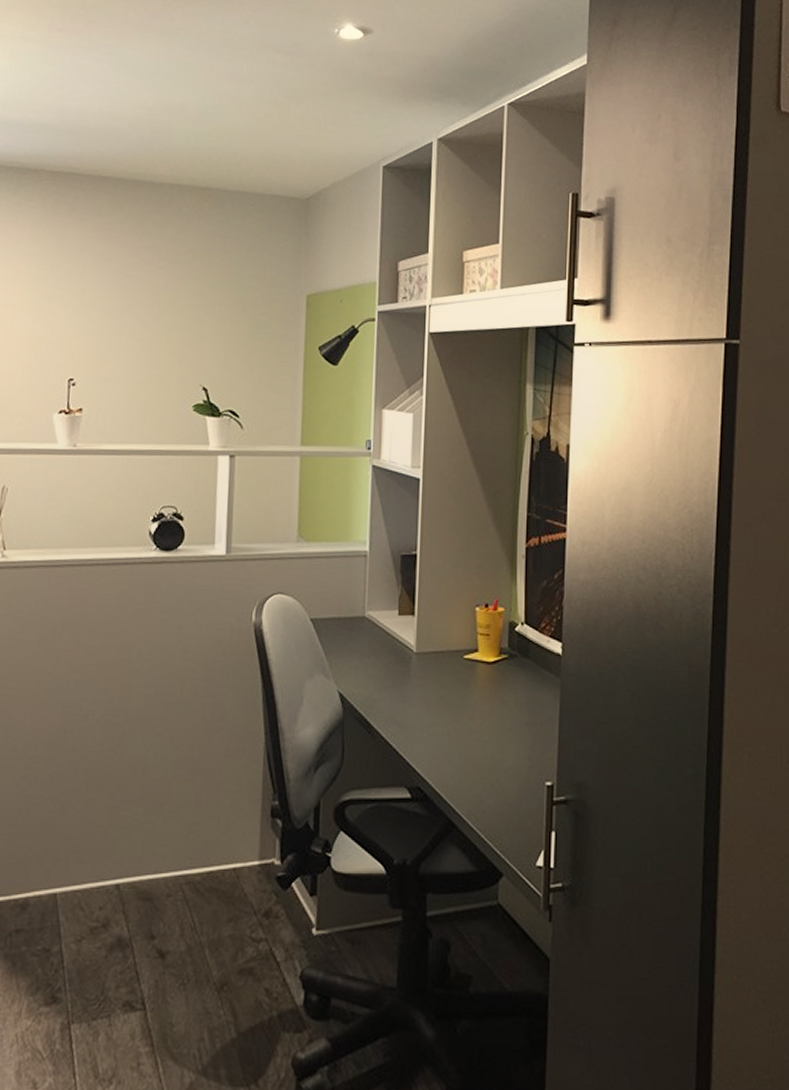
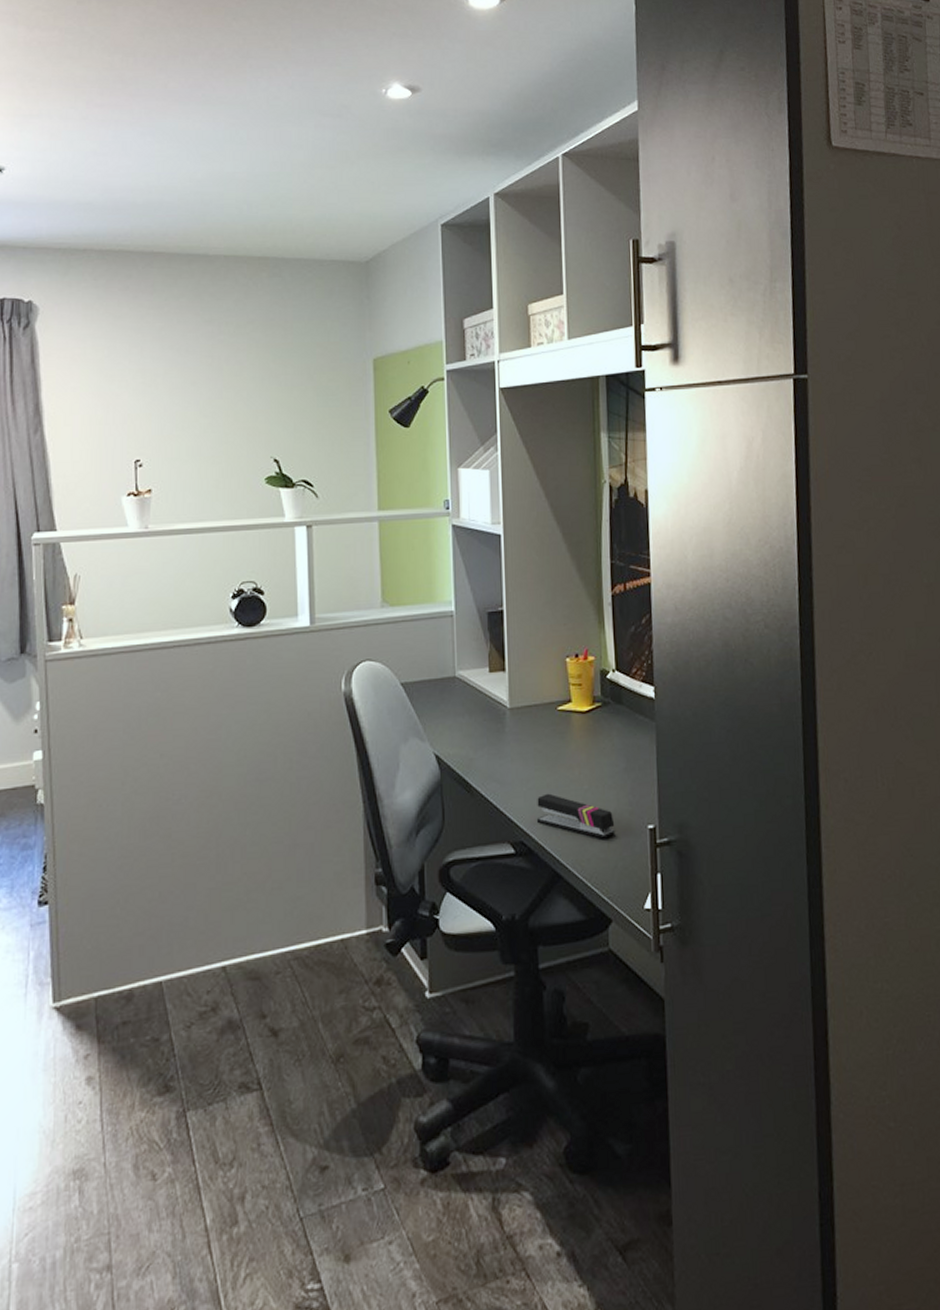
stapler: none [434,741,513,792] -> present [536,793,616,839]

